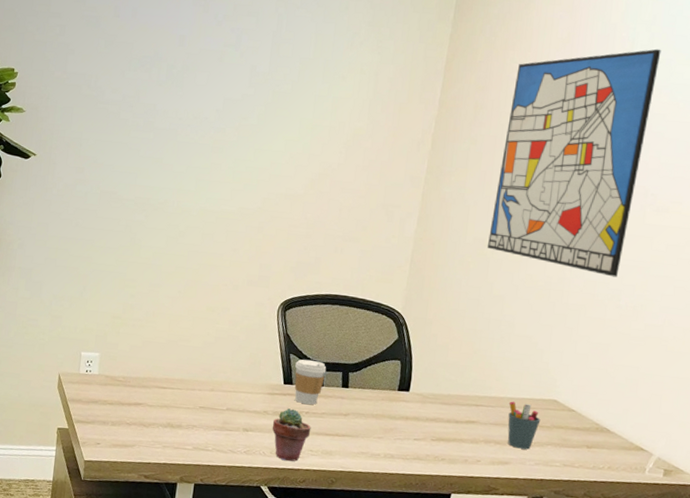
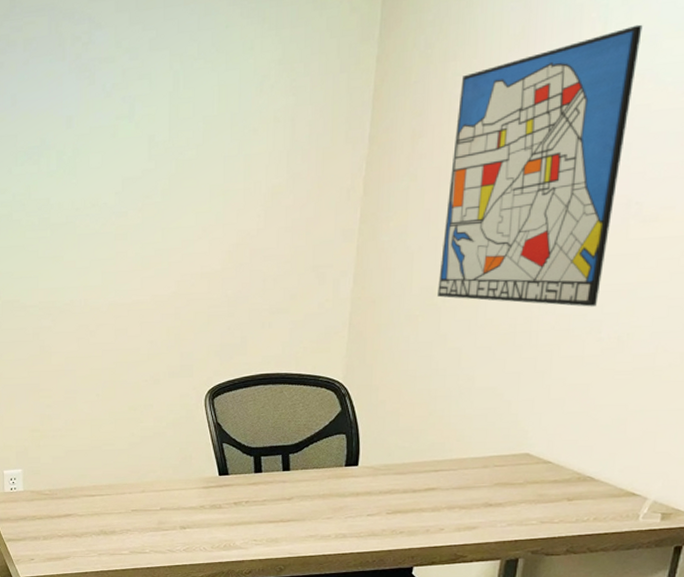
potted succulent: present [272,408,311,461] -> none [210,500,253,554]
coffee cup: present [294,359,327,405] -> none [230,446,264,493]
pen holder: present [507,401,541,450] -> none [473,461,512,511]

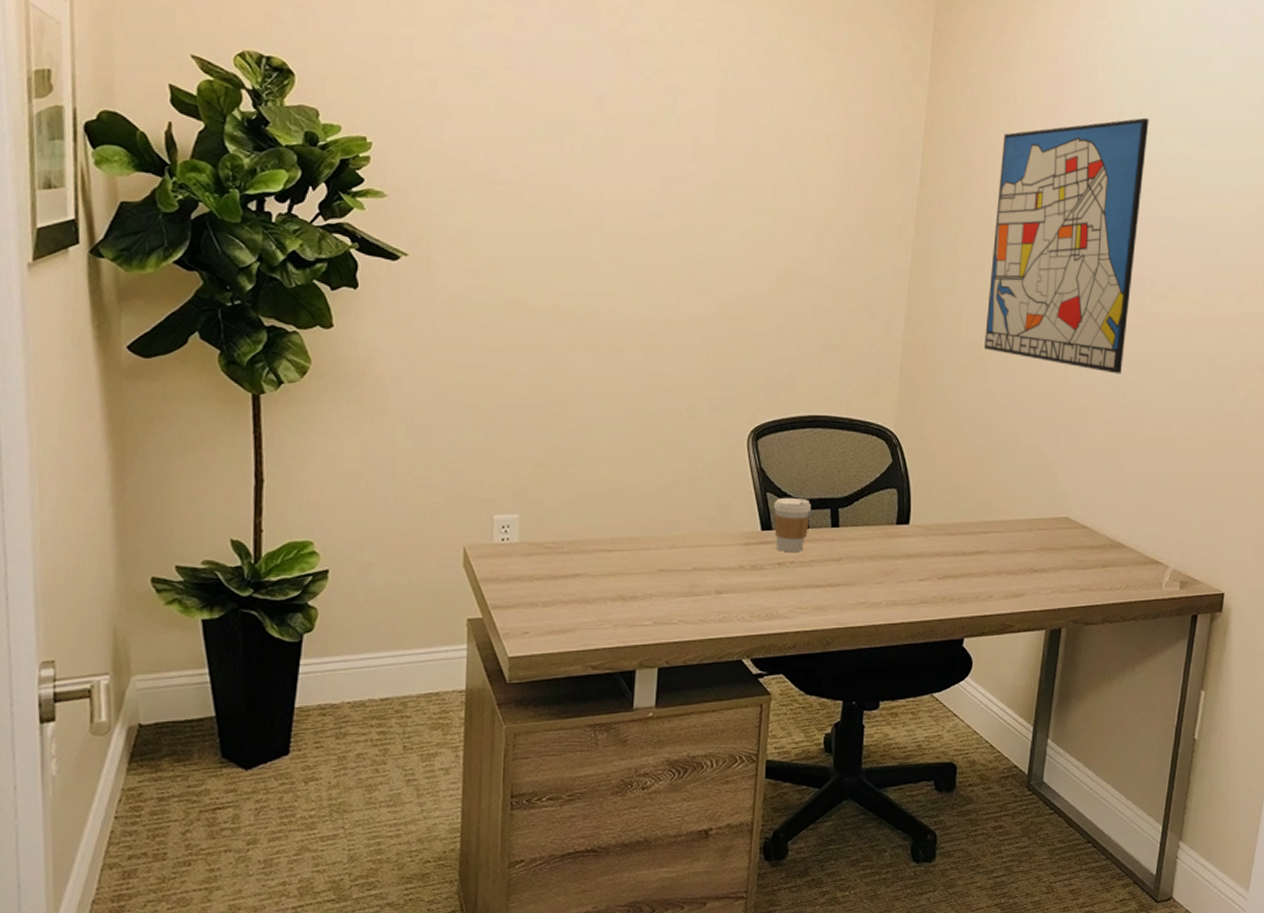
coffee cup: none [230,446,264,493] -> present [774,497,812,552]

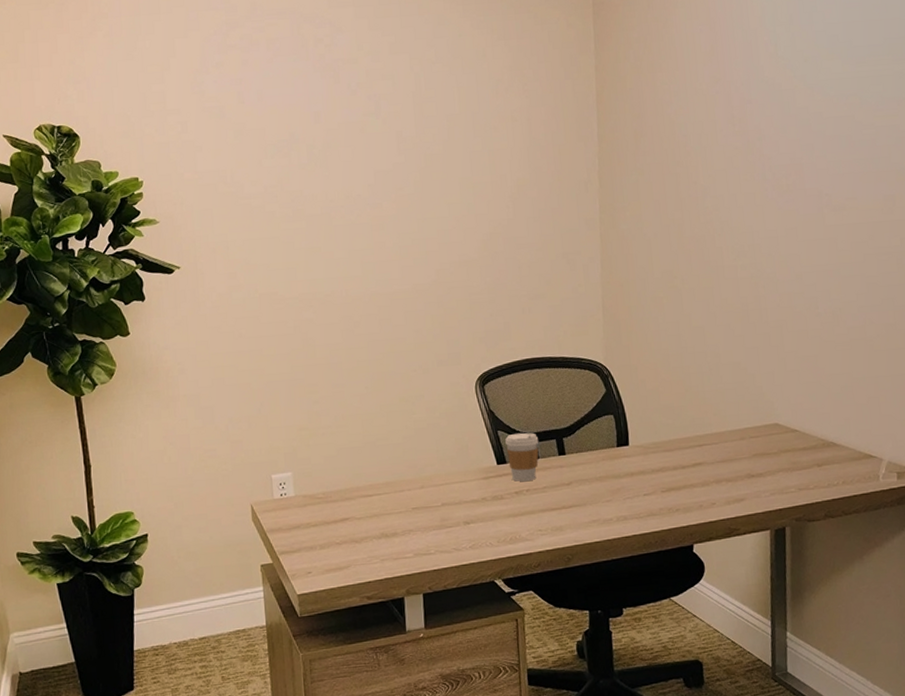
wall art: present [984,117,1149,374] -> none [669,47,811,286]

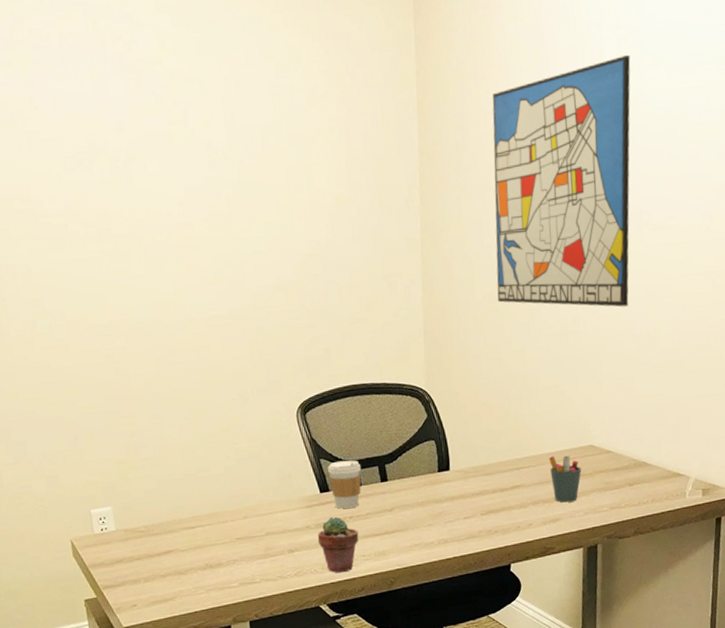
potted succulent: none [493,489,536,548] -> present [317,516,359,574]
wall art: none [669,47,811,286] -> present [492,54,631,307]
pen holder: none [731,433,767,482] -> present [548,455,582,503]

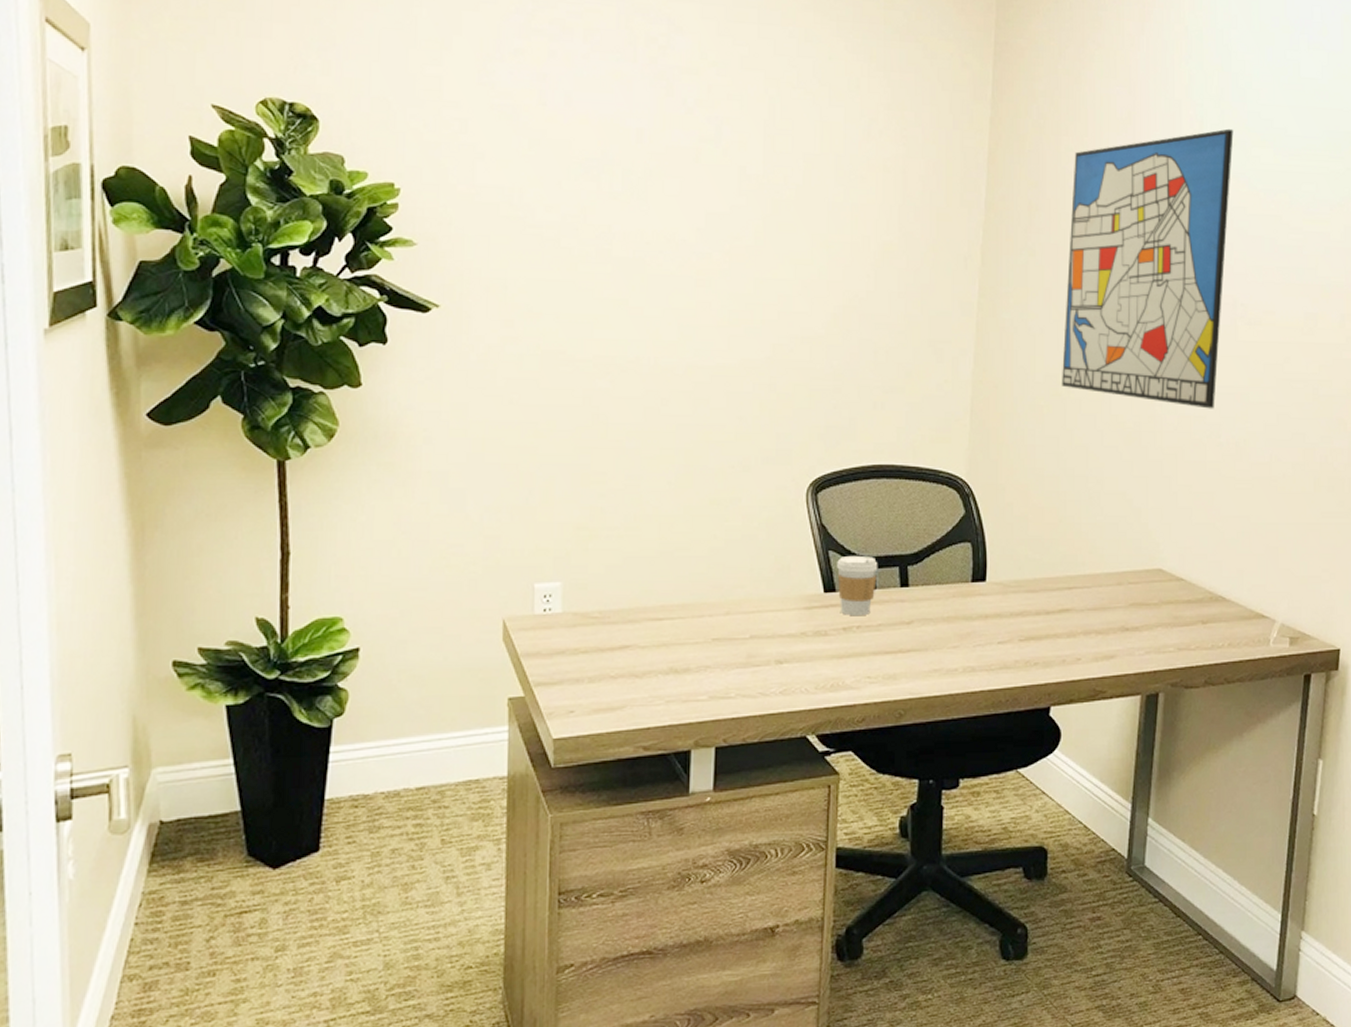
potted succulent: present [317,516,359,574] -> none [814,624,866,697]
pen holder: present [548,455,582,503] -> none [1107,577,1146,636]

